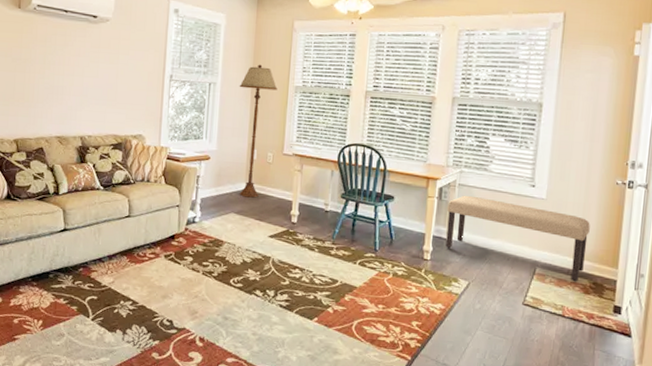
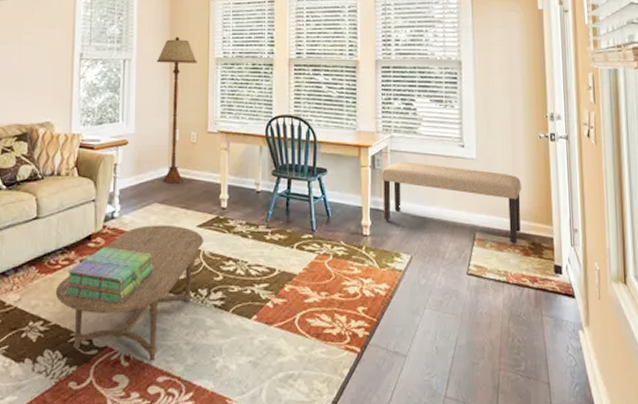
coffee table: none [143,231,274,345] -> present [56,225,203,361]
stack of books: none [150,246,228,295] -> present [63,247,153,304]

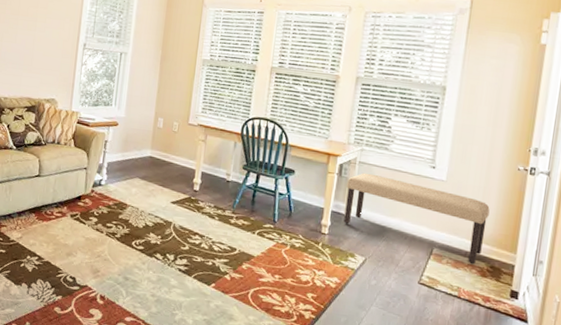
coffee table: present [56,225,203,361] -> none [49,195,175,304]
stack of books: present [63,247,153,304] -> none [55,207,130,254]
floor lamp: present [156,37,197,184] -> none [144,37,186,165]

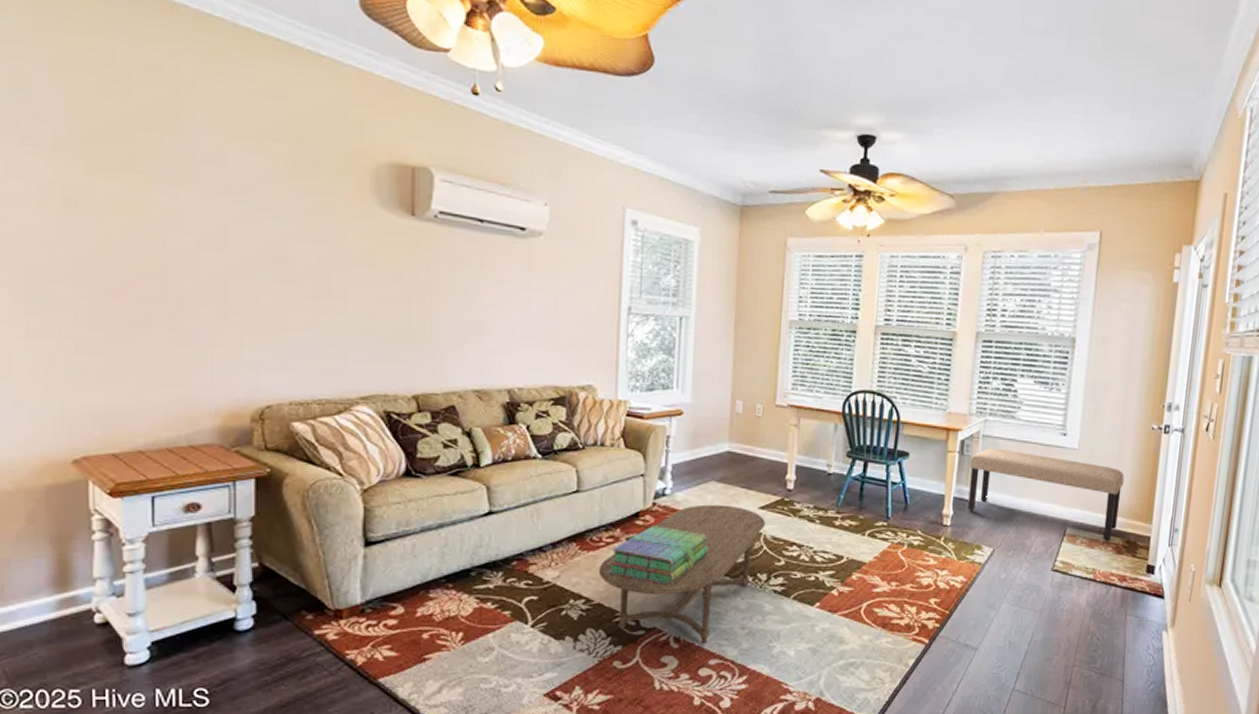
coffee table: none [49,195,175,304] -> present [599,504,765,644]
stack of books: none [55,207,130,254] -> present [608,526,708,585]

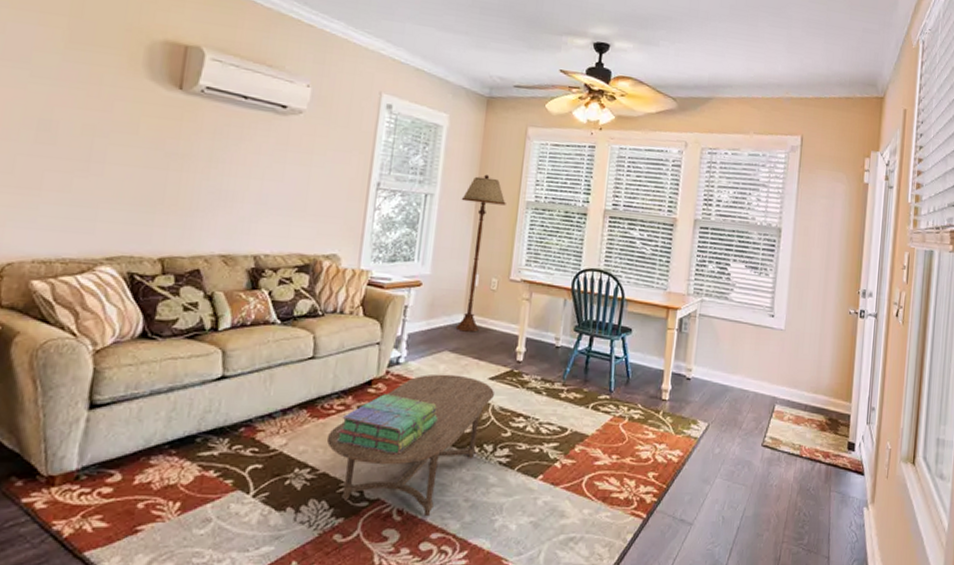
floor lamp: none [718,292,767,461] -> present [455,174,506,332]
bench: present [968,448,1124,542] -> none [685,326,826,419]

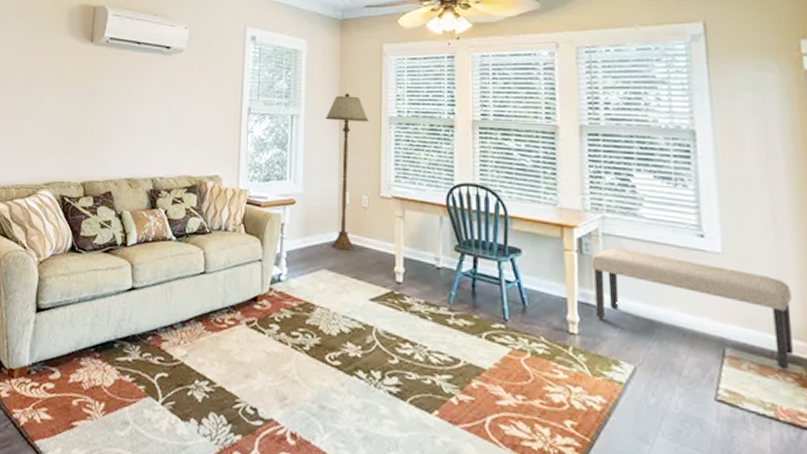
coffee table: present [327,374,494,517] -> none [222,292,376,444]
stack of books: present [336,394,438,455] -> none [229,311,322,374]
bench: none [685,326,826,419] -> present [592,248,793,370]

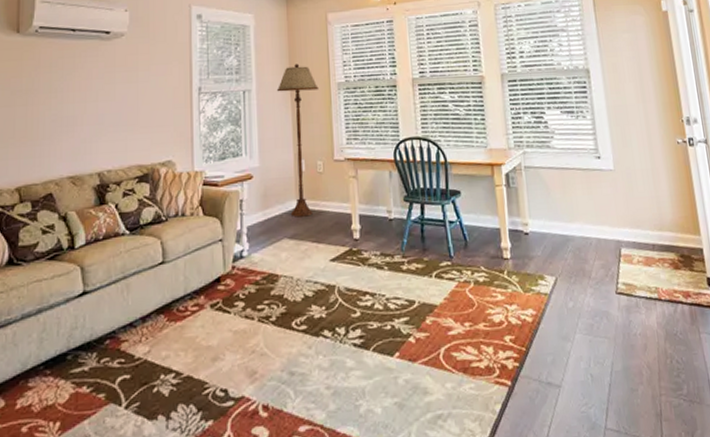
bench: present [592,248,793,370] -> none [517,177,668,258]

